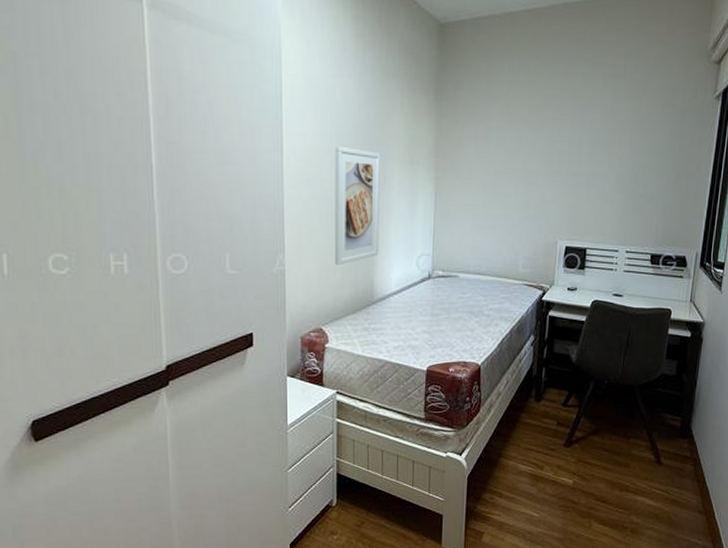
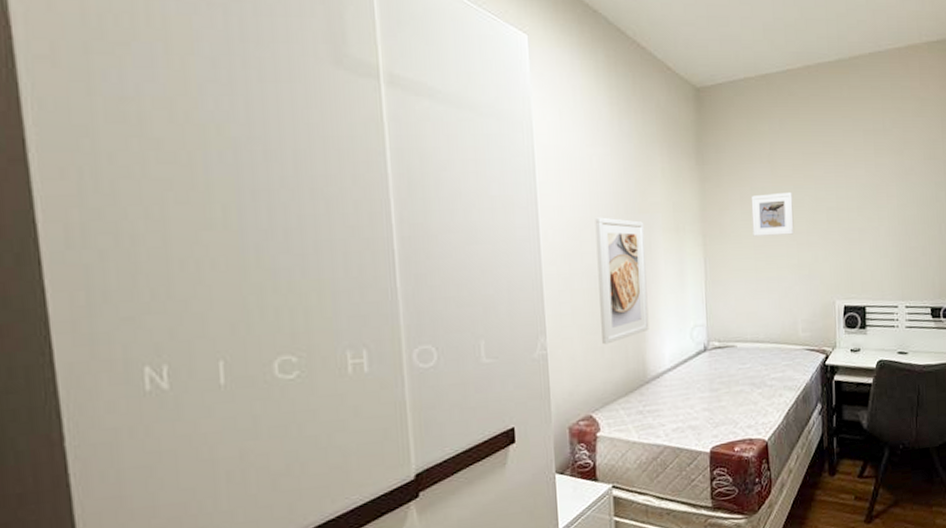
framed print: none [483,132,526,174] -> present [751,191,794,237]

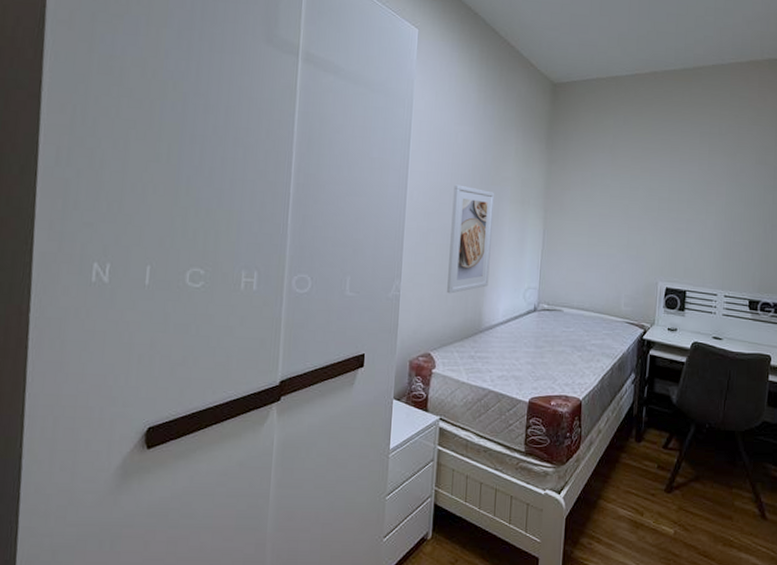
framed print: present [751,191,794,237] -> none [589,180,629,218]

